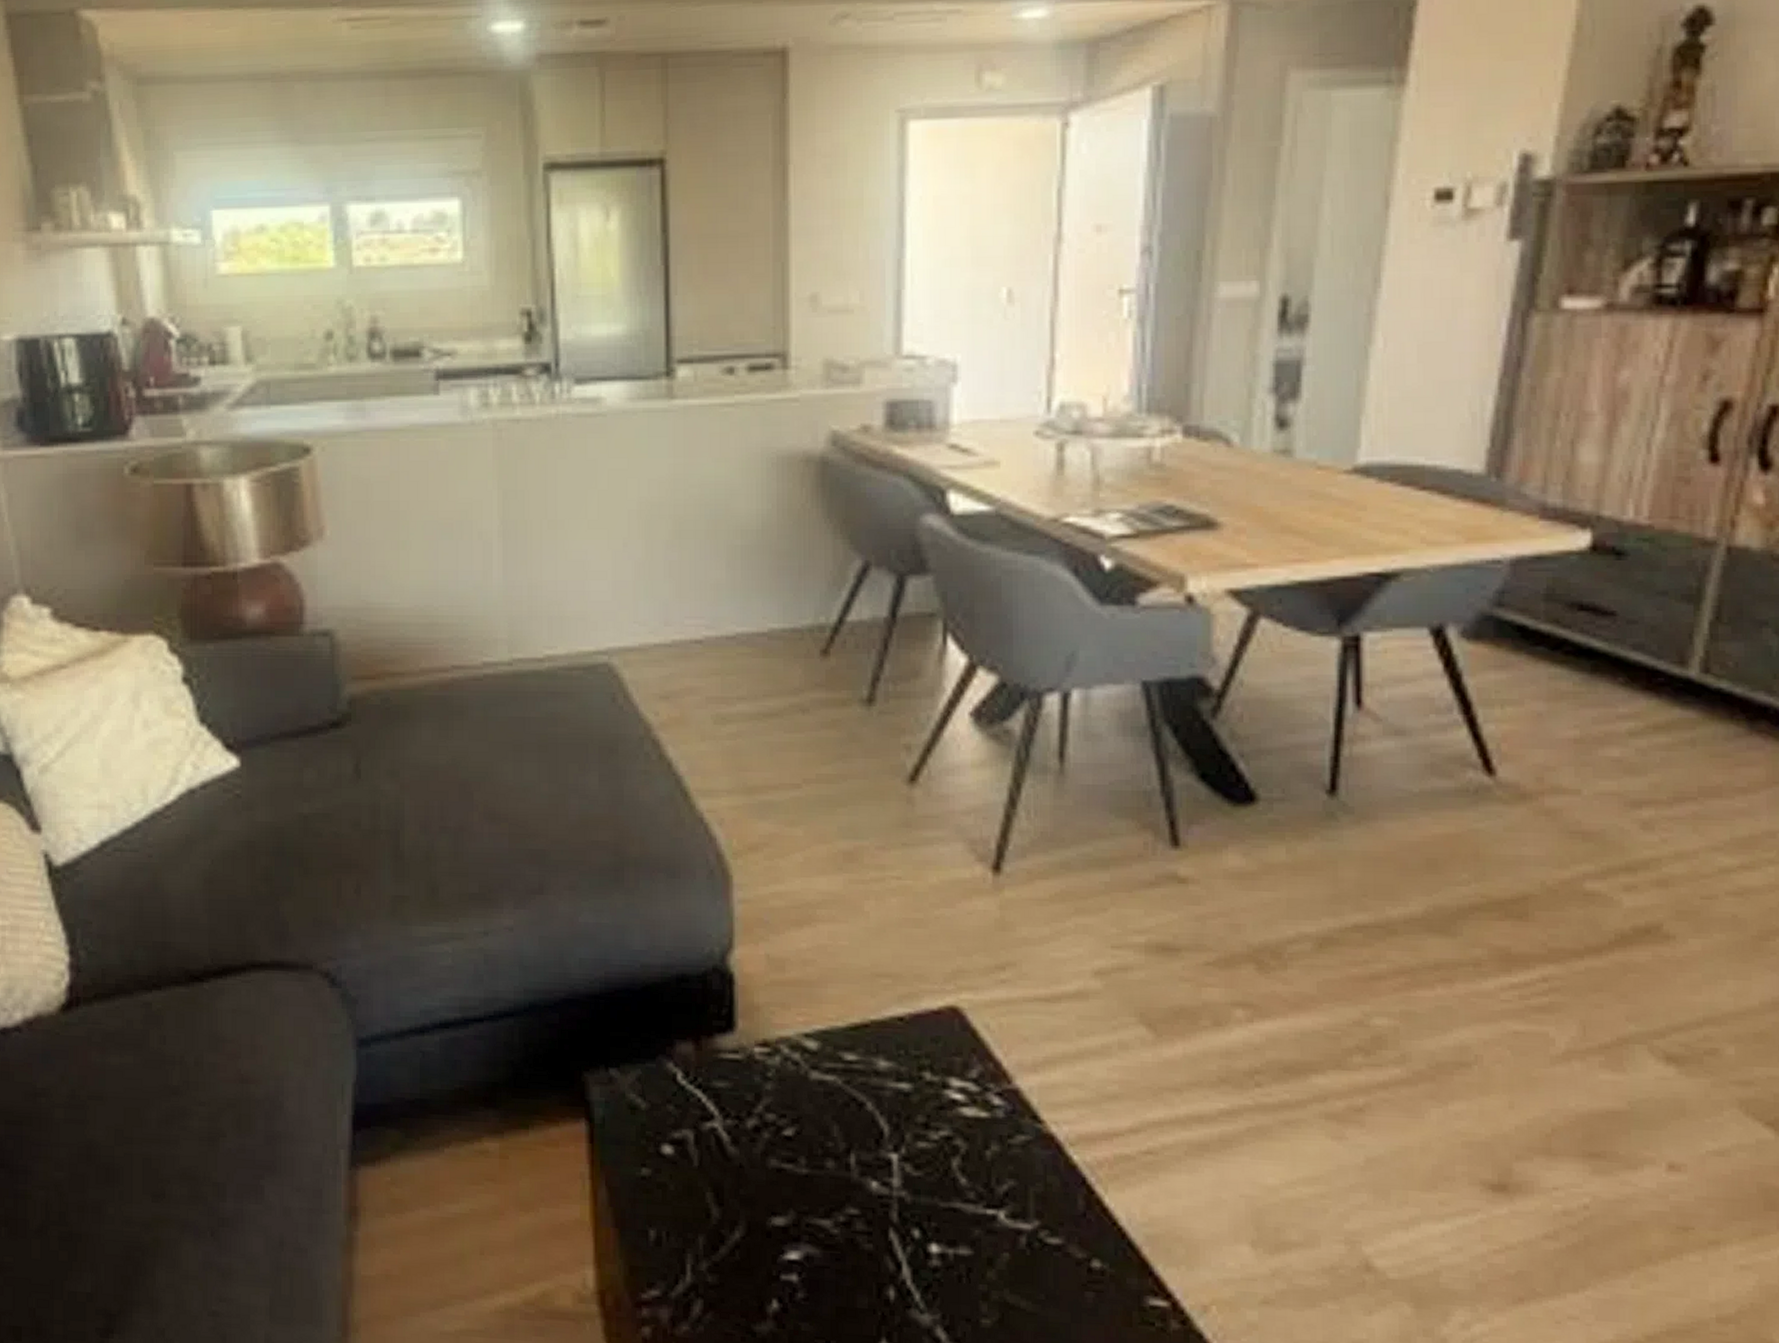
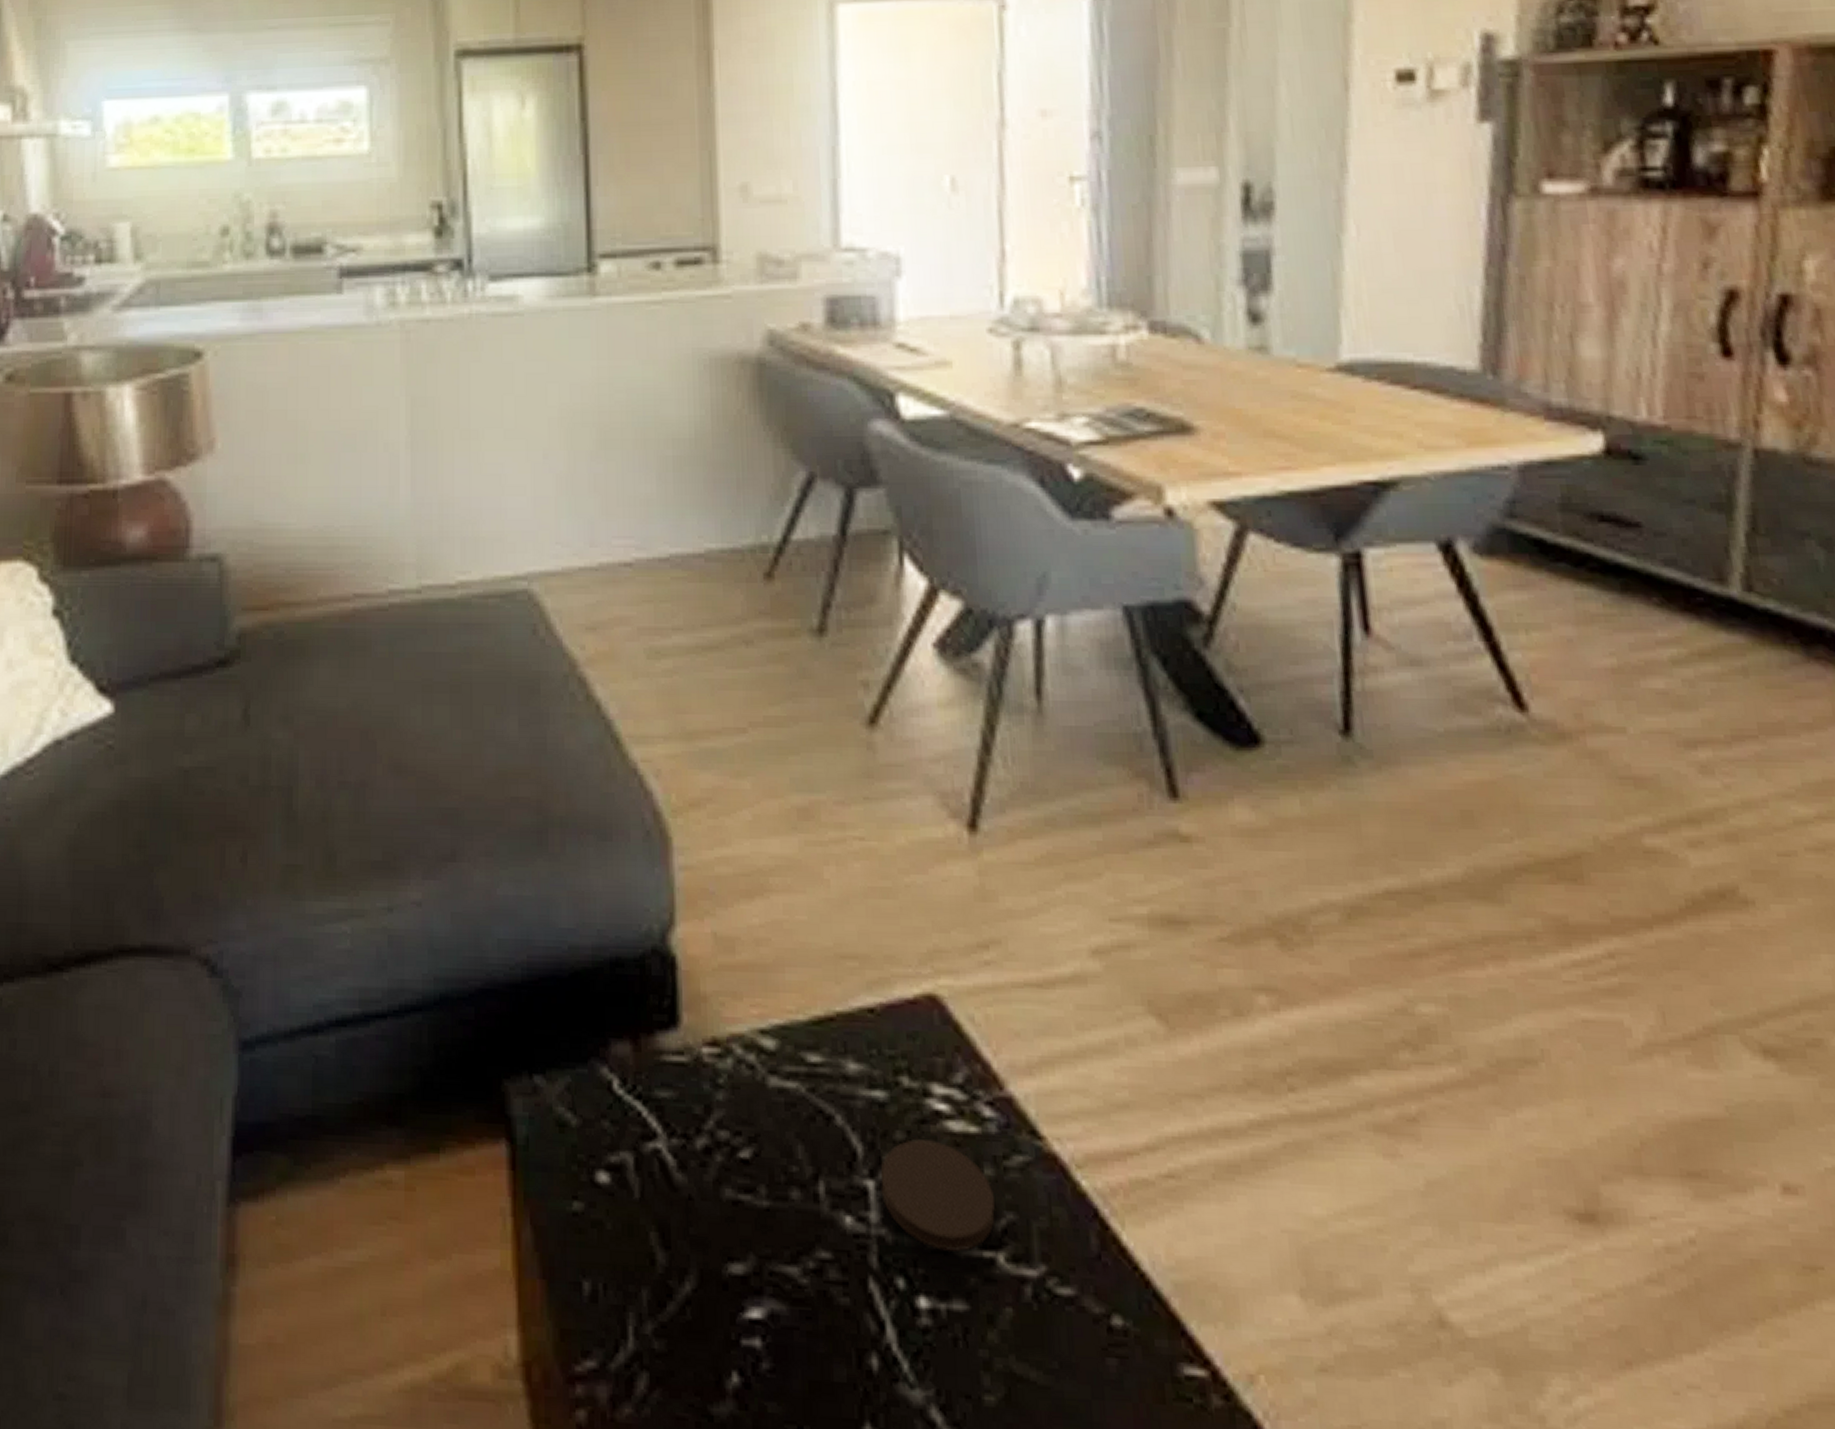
coaster: none [902,1121,999,1210] -> present [879,1138,996,1253]

